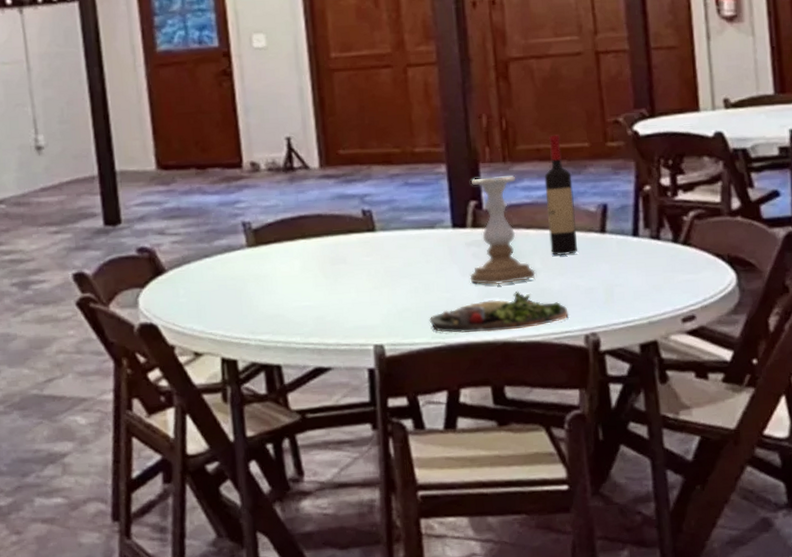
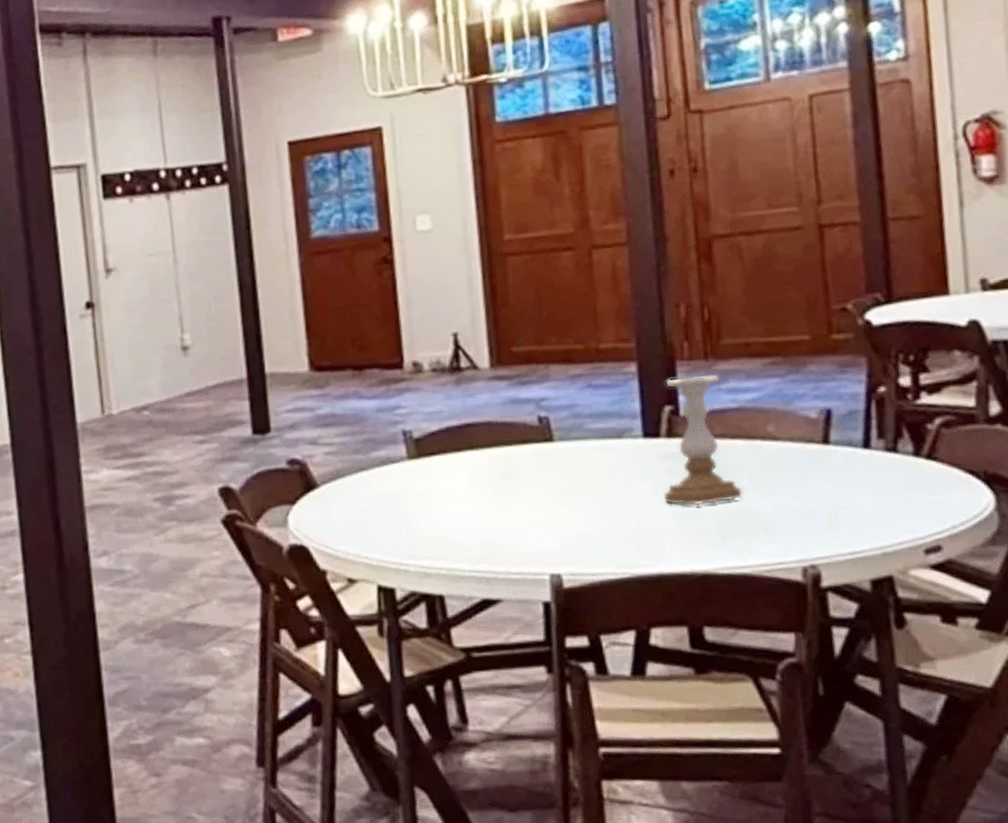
dinner plate: present [429,290,569,333] -> none [614,513,783,562]
wine bottle: present [544,135,578,256] -> none [754,326,795,472]

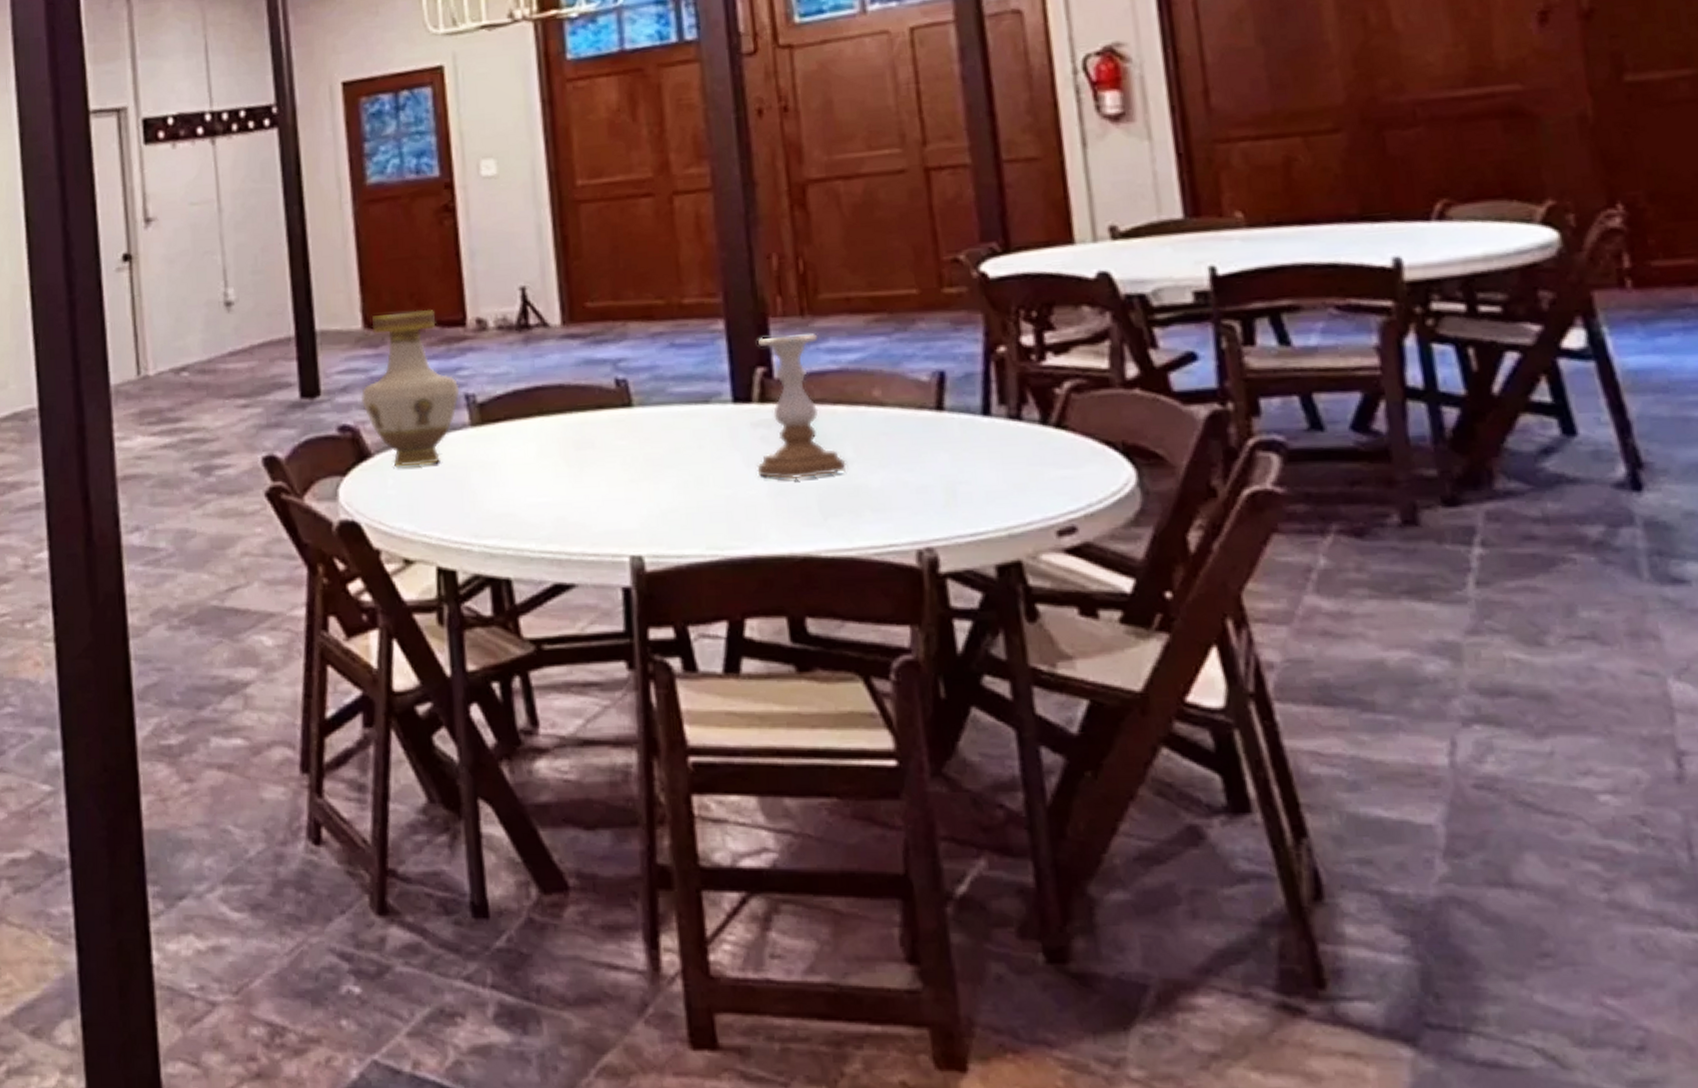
vase: none [307,354,398,497] -> present [360,310,460,467]

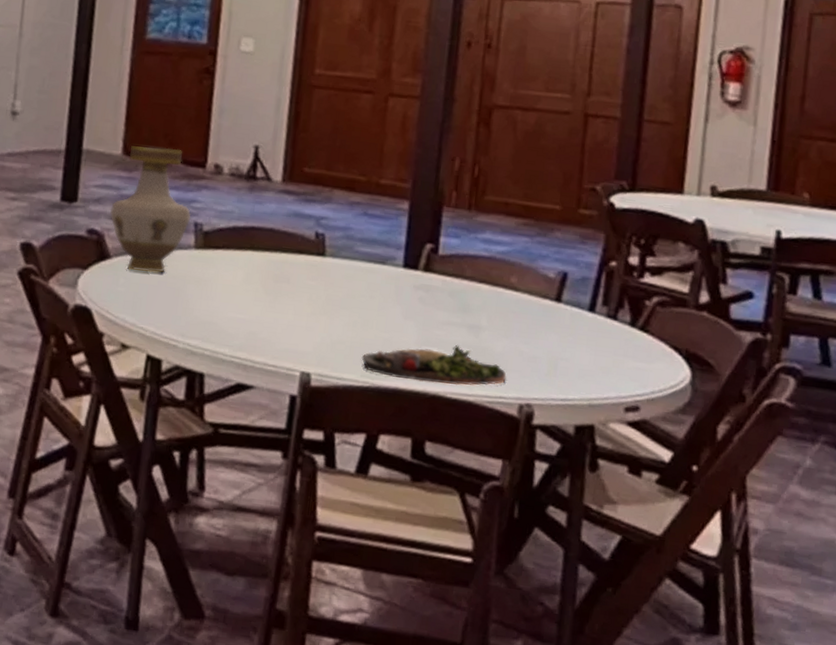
dinner plate: none [702,487,894,543] -> present [361,344,506,386]
candle holder: present [756,334,846,480] -> none [411,221,480,336]

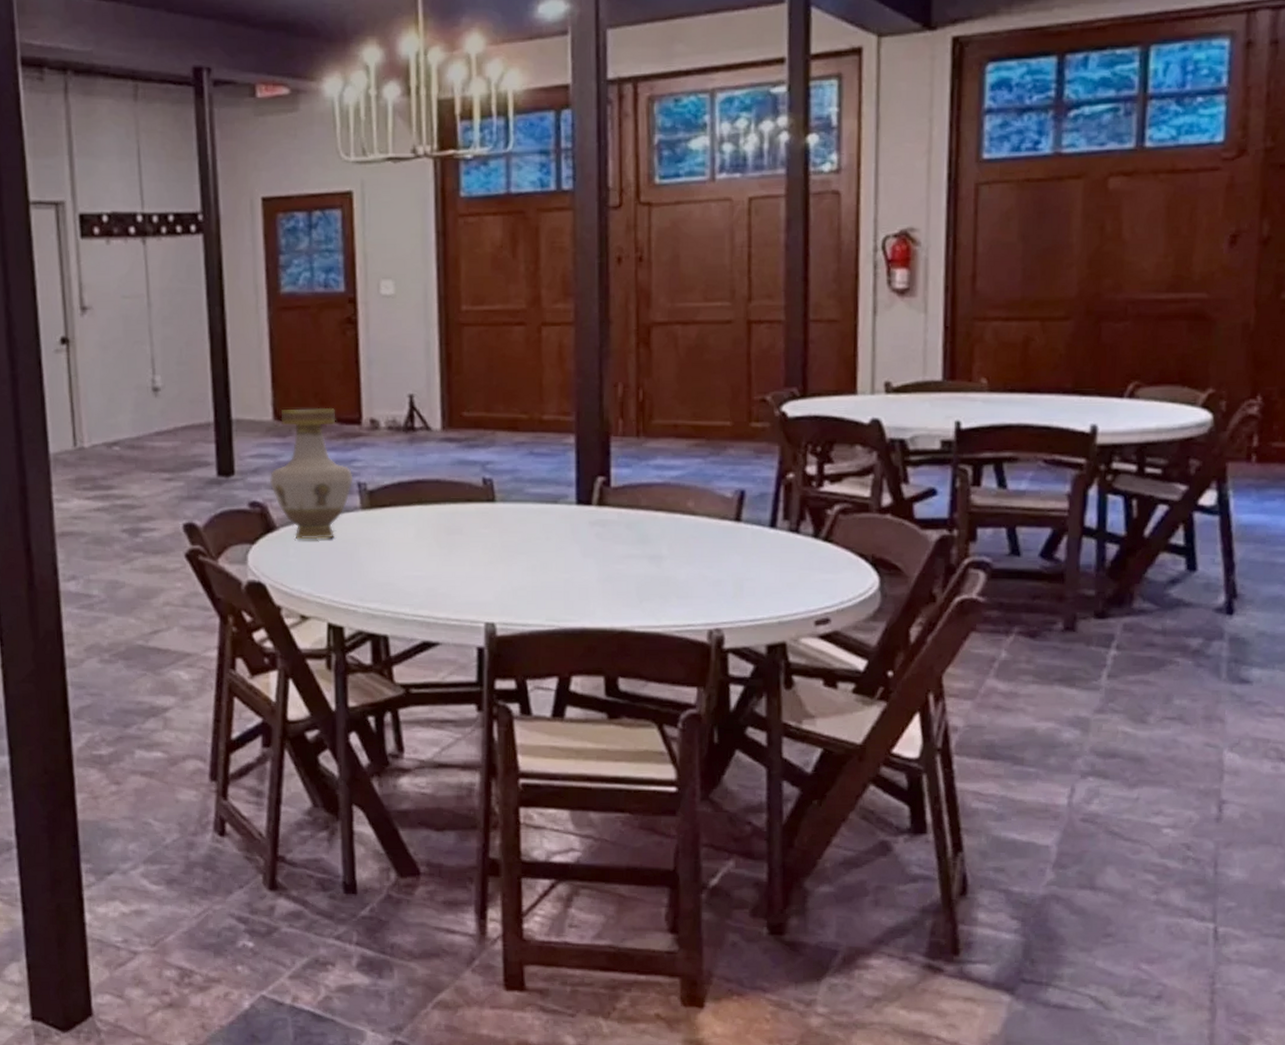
dinner plate: present [361,344,506,386] -> none [544,577,693,619]

